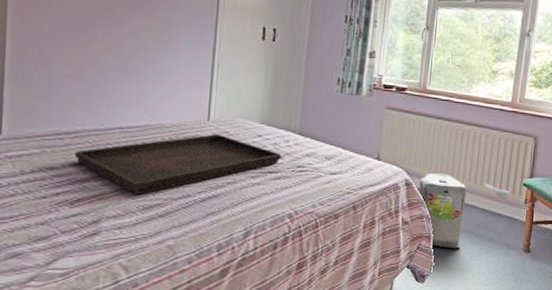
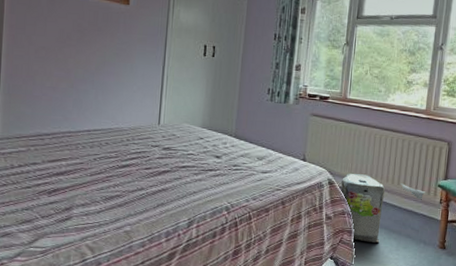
serving tray: present [75,134,282,194] -> none [53,136,220,187]

